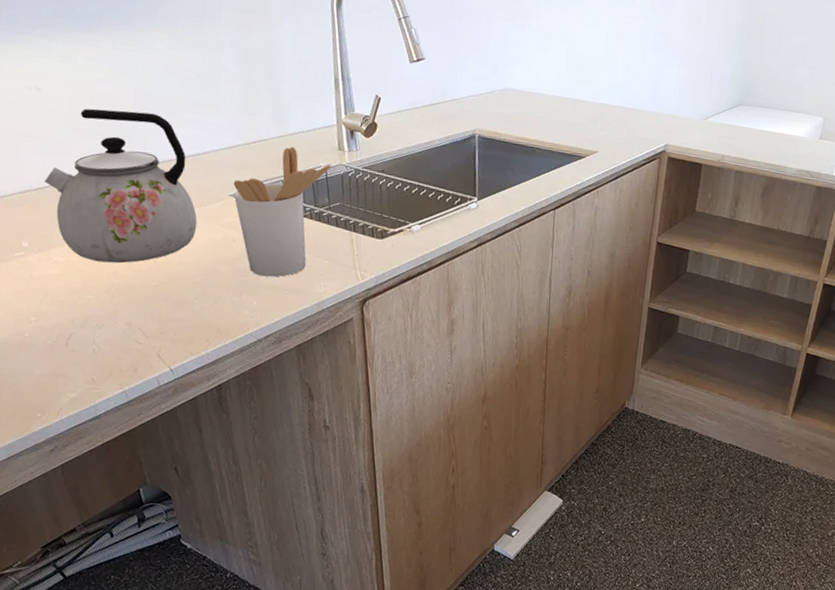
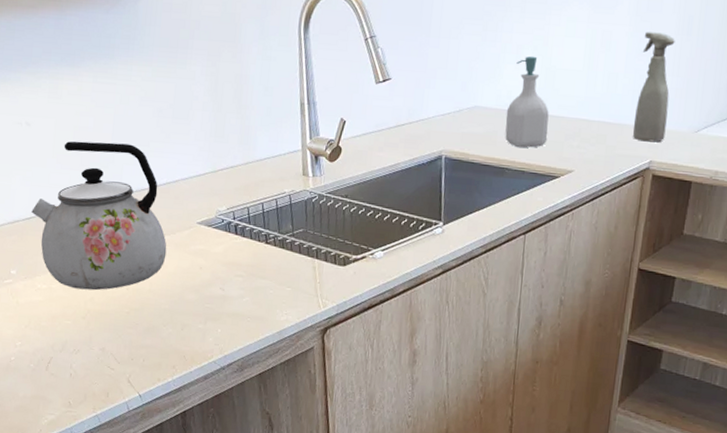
utensil holder: present [233,146,331,277] -> none [201,173,295,305]
soap bottle: none [534,43,575,130] -> present [505,56,549,148]
spray bottle: none [650,26,686,128] -> present [632,32,675,143]

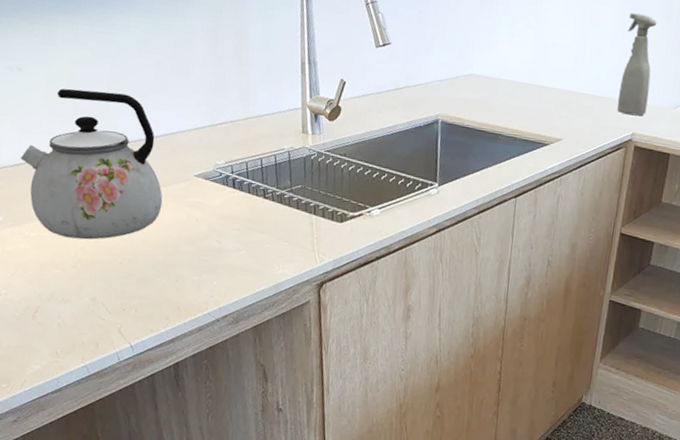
soap bottle: present [505,56,549,148] -> none [499,29,541,116]

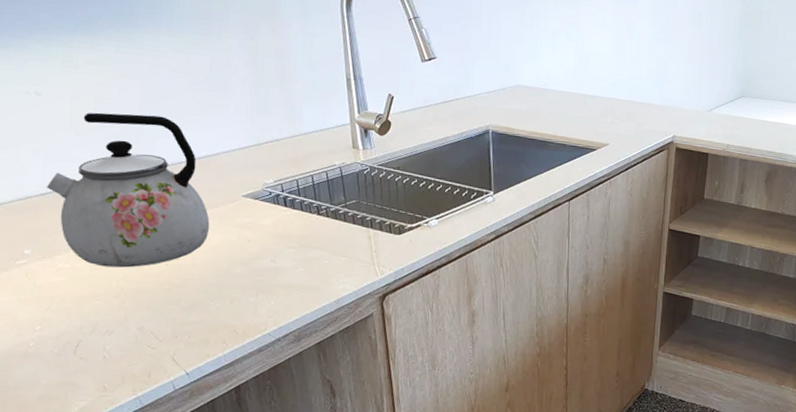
spray bottle: present [617,13,657,116] -> none [657,24,688,120]

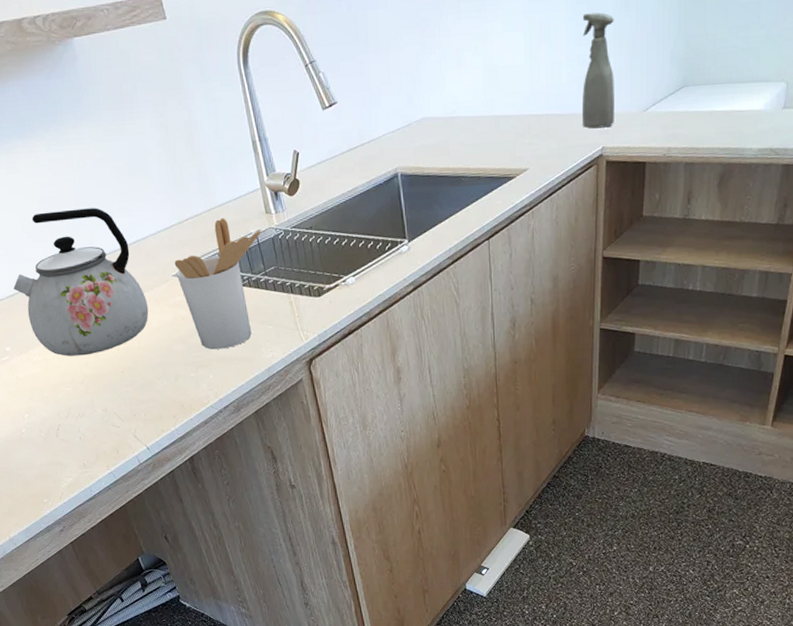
utensil holder: none [246,146,345,276] -> present [174,217,261,350]
spray bottle: none [657,24,688,120] -> present [581,12,614,128]

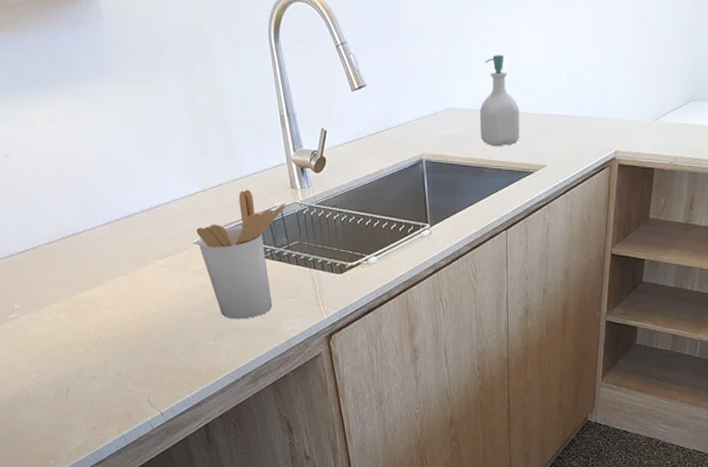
kettle: present [13,208,149,357] -> none [25,168,168,318]
soap bottle: none [455,57,499,154] -> present [479,54,520,147]
spray bottle: present [581,12,614,128] -> none [598,23,631,133]

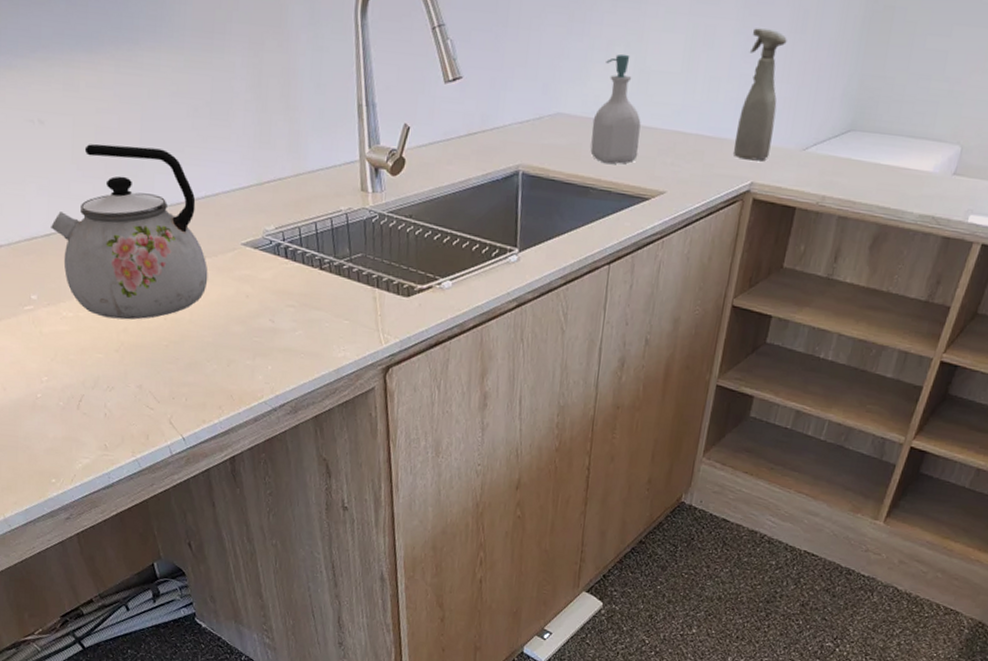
kettle: none [25,168,168,318] -> present [51,143,208,320]
utensil holder: present [196,189,285,319] -> none [246,187,352,339]
spray bottle: none [598,23,631,133] -> present [733,28,787,161]

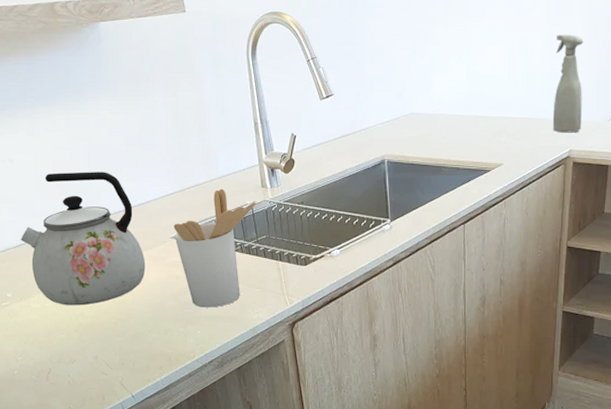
utensil holder: none [246,187,352,339] -> present [173,188,256,308]
soap bottle: present [590,53,641,165] -> none [438,64,477,148]

